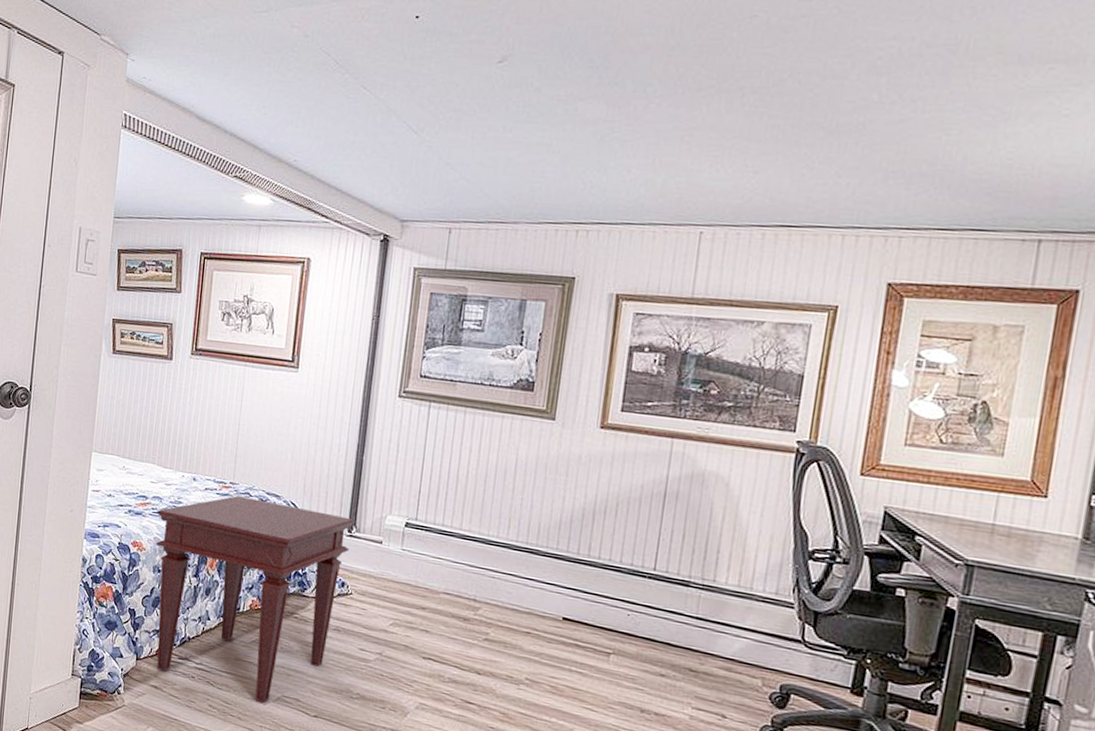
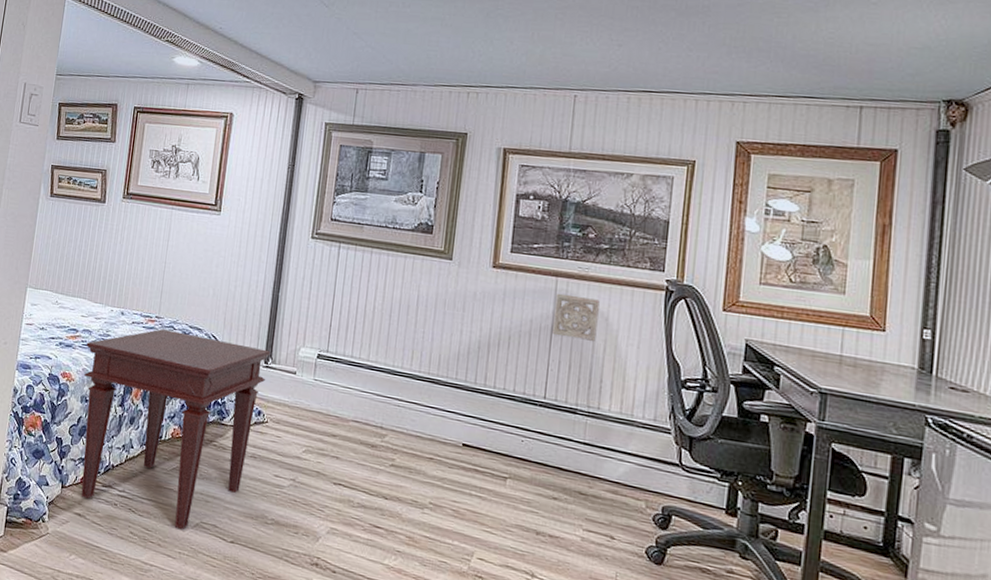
wall ornament: none [665,456,720,510] -> present [552,293,600,342]

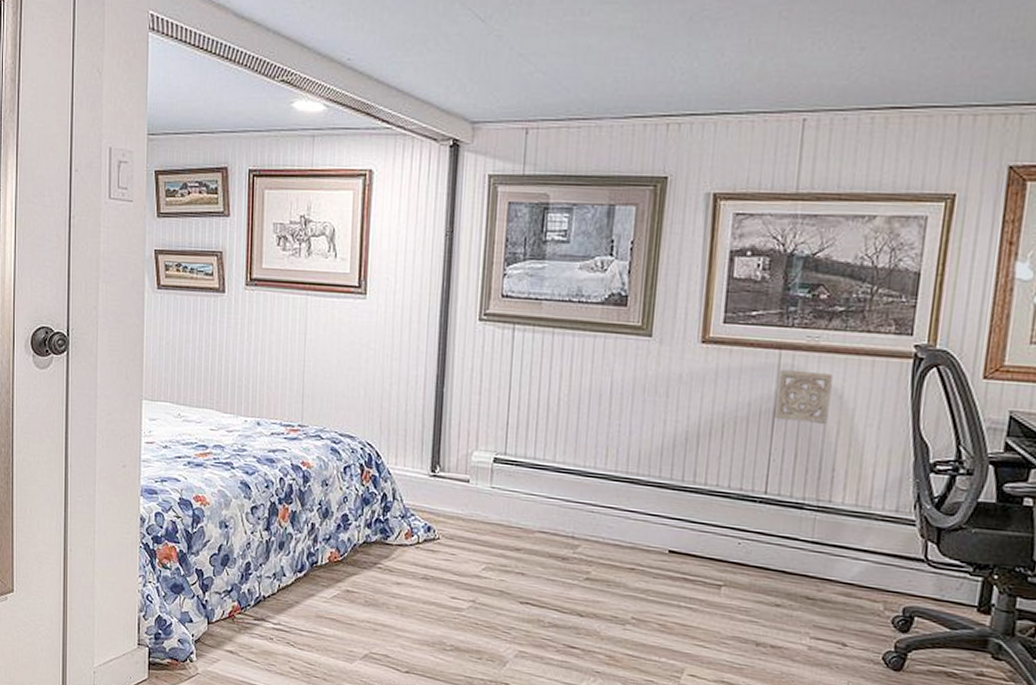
side table: present [81,329,271,530] -> none [219,439,438,662]

